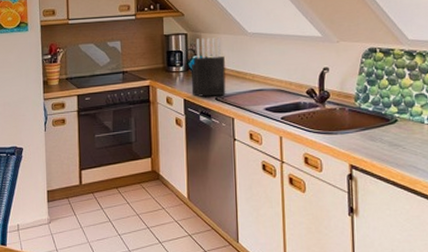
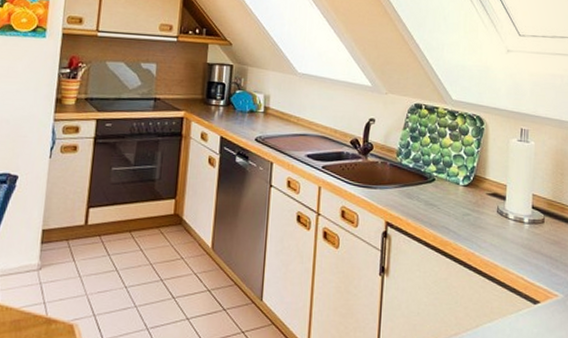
knife block: present [190,37,226,97] -> none [230,72,270,137]

